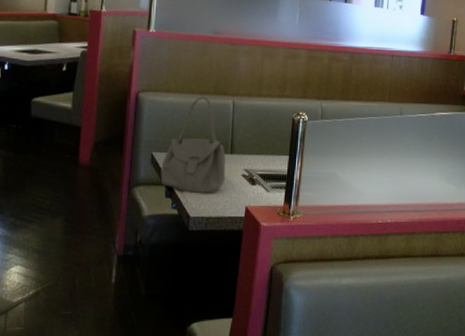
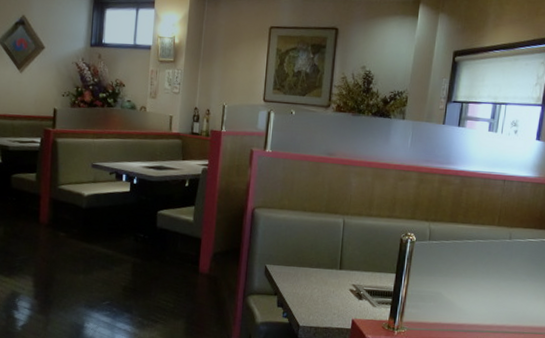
handbag: present [160,96,226,193] -> none [273,214,335,305]

